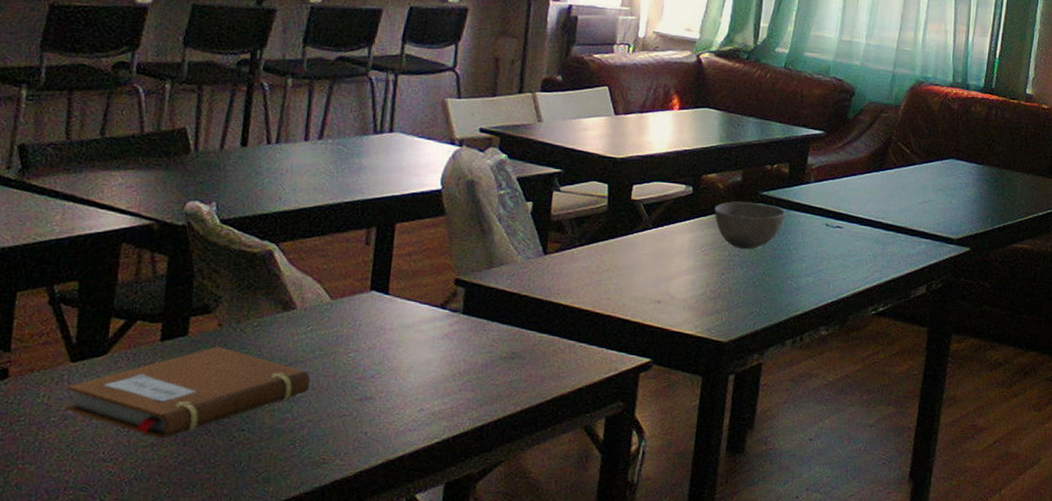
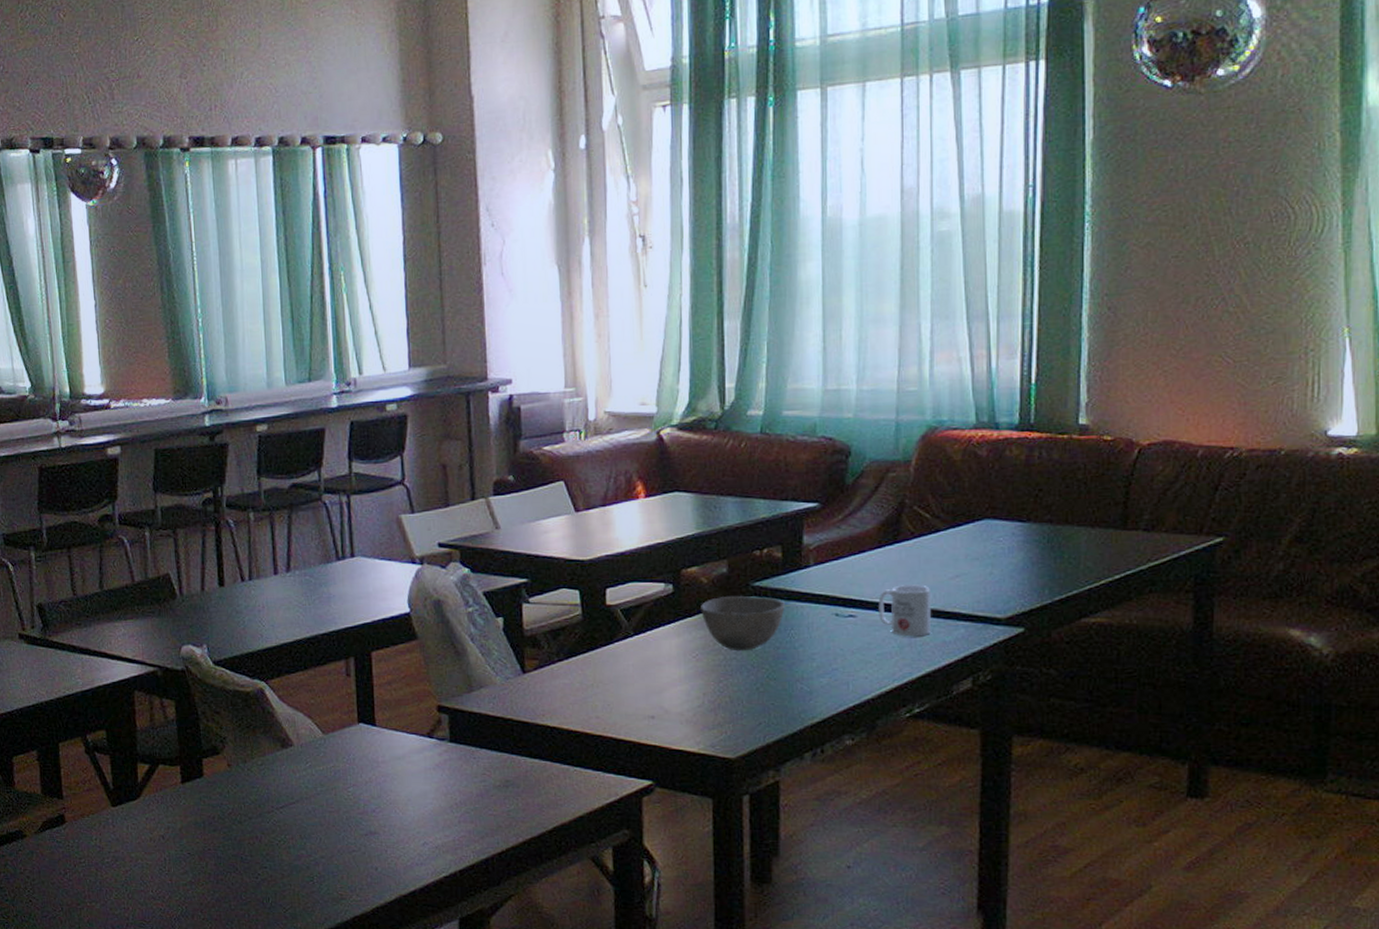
notebook: present [66,346,311,439] -> none [113,787,318,877]
mug: none [860,205,904,248] -> present [878,585,932,637]

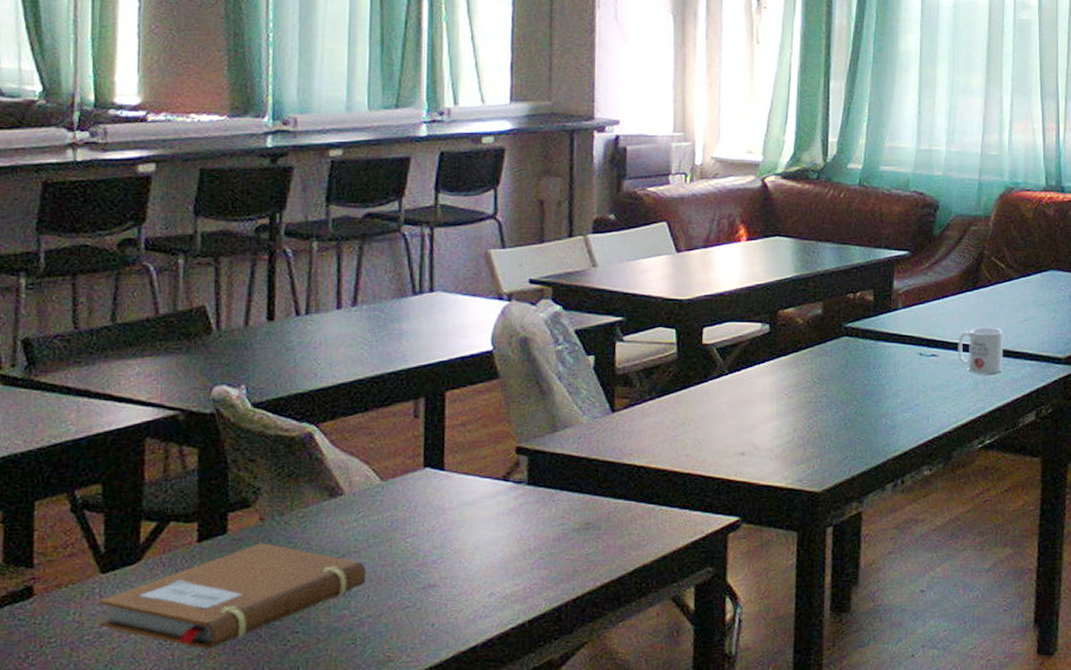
notebook: none [113,787,318,877] -> present [100,543,367,649]
bowl: present [701,595,785,651] -> none [795,335,874,389]

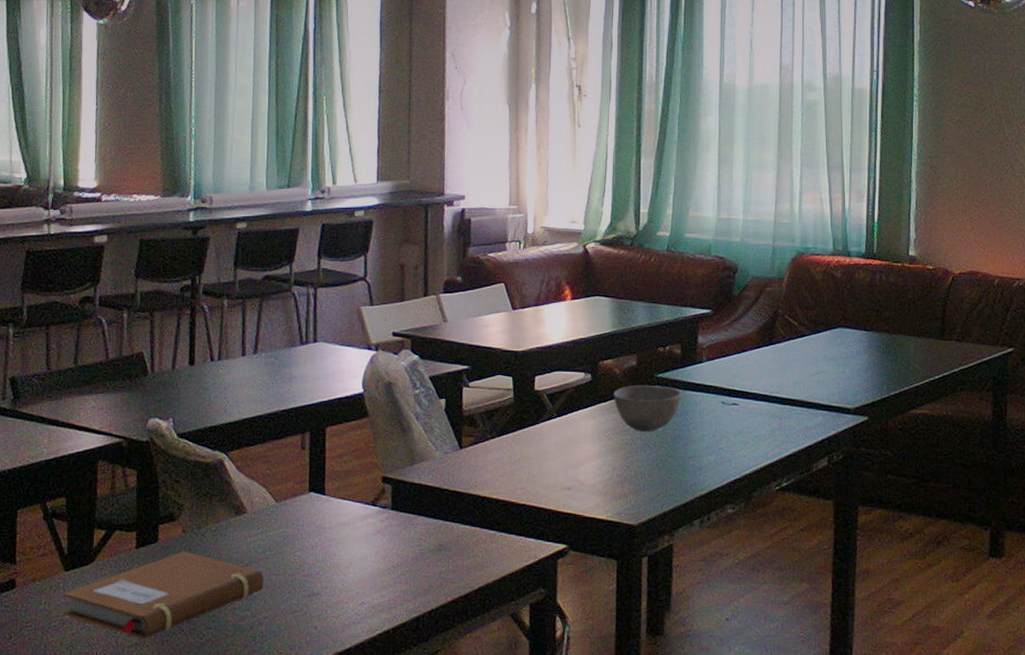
bowl: none [795,335,874,389] -> present [613,385,682,432]
mug: present [958,327,1004,375] -> none [756,379,798,422]

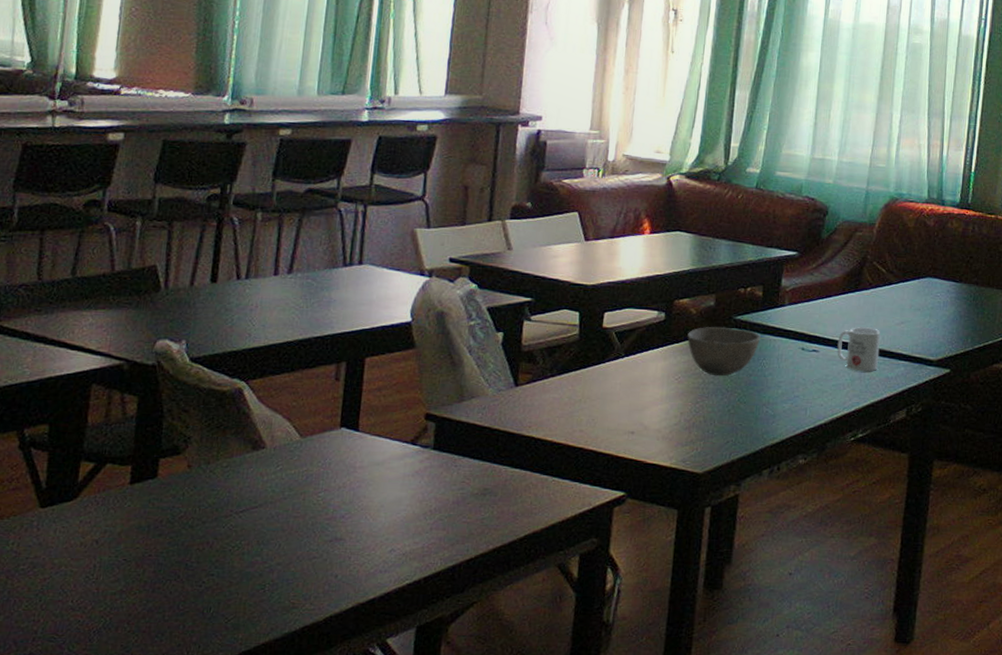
notebook: present [63,551,264,639] -> none [35,489,280,585]
mug: none [756,379,798,422] -> present [837,327,881,372]

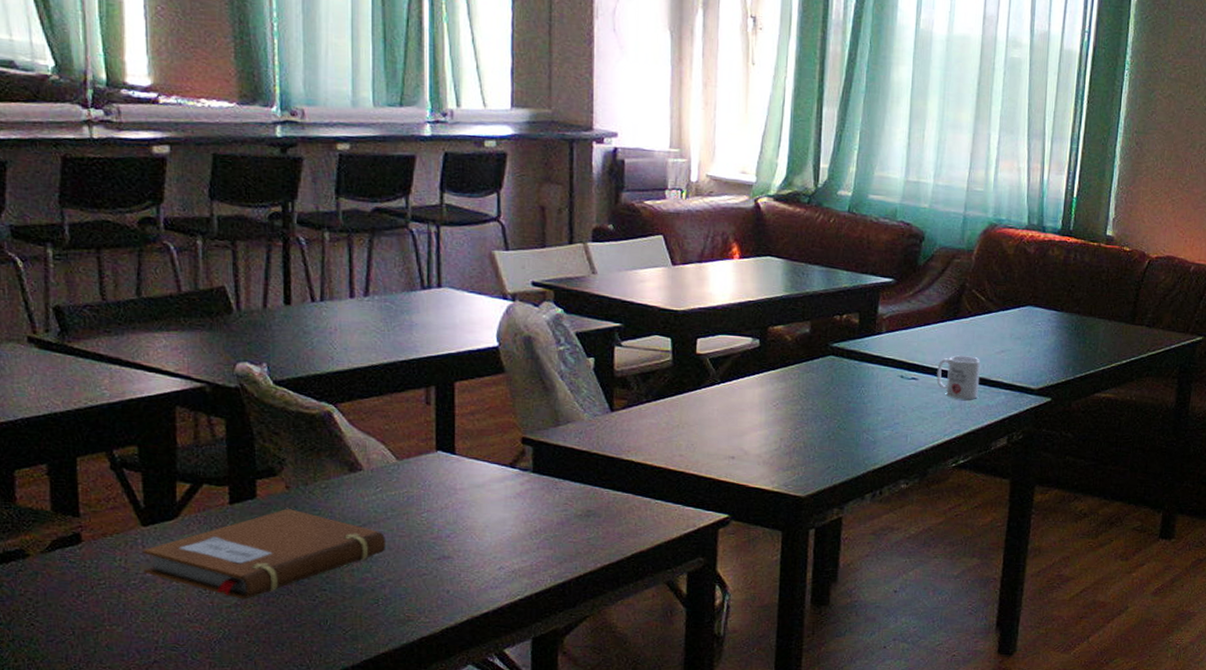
notebook: none [35,489,280,585] -> present [143,509,386,599]
bowl: present [687,326,761,377] -> none [783,353,858,403]

